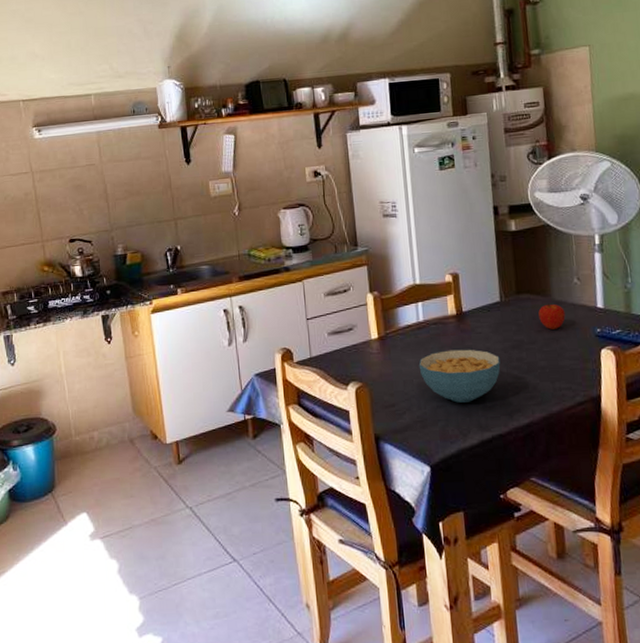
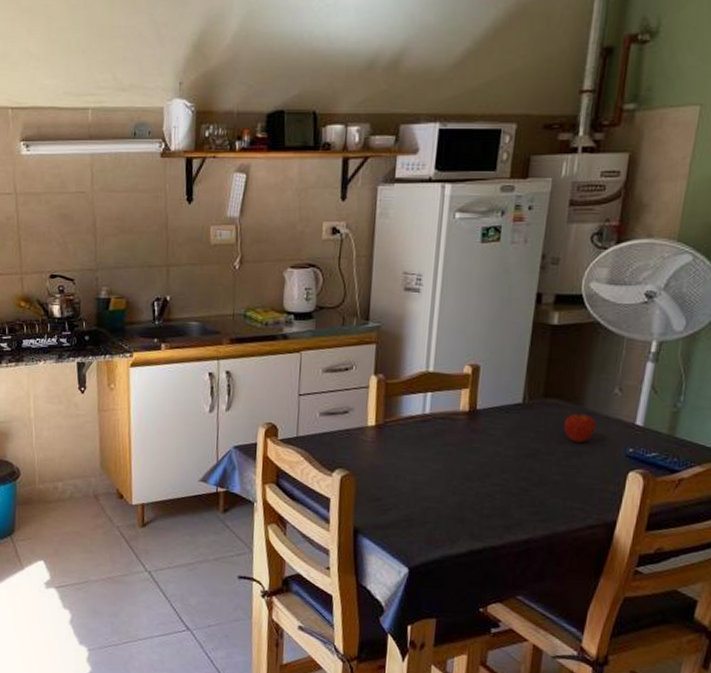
cereal bowl: present [418,349,501,403] -> none [415,449,509,508]

